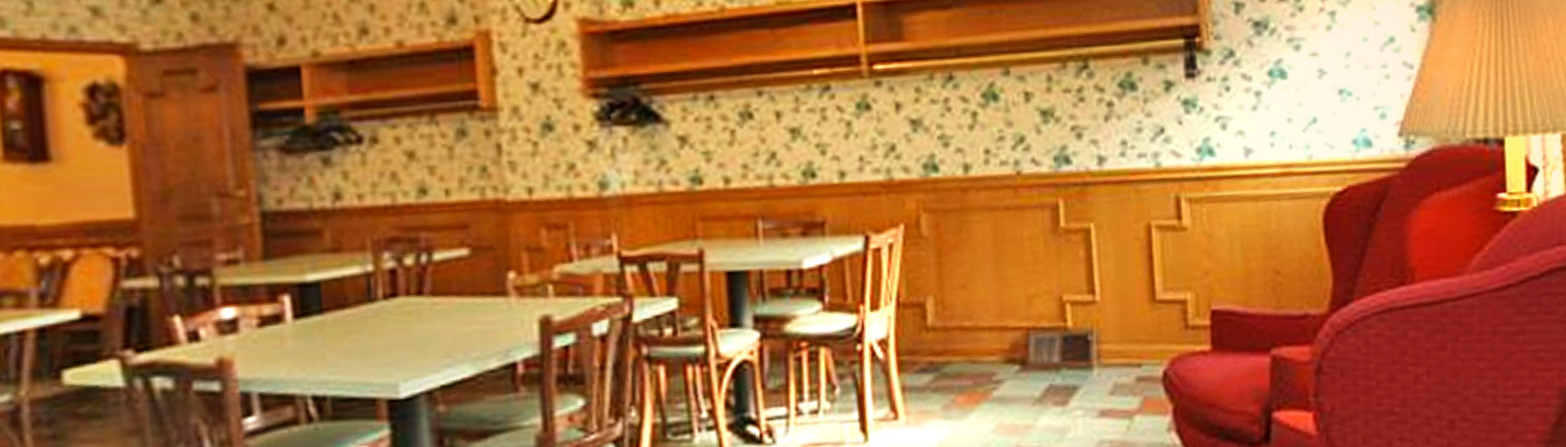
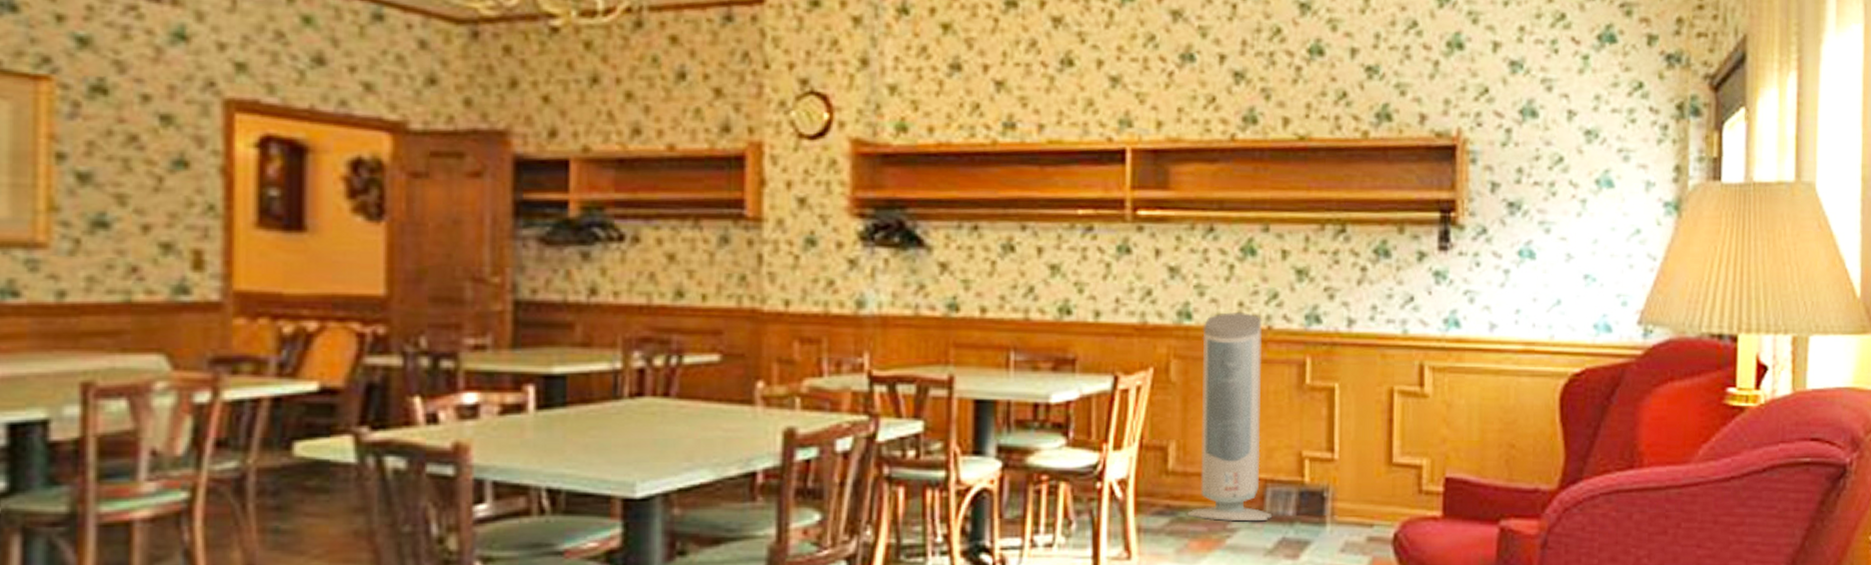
air purifier: none [950,159,1038,374] -> present [1187,311,1273,522]

